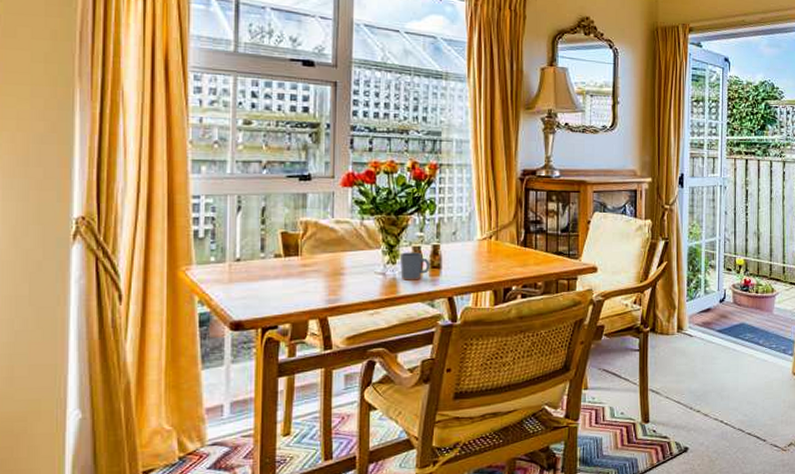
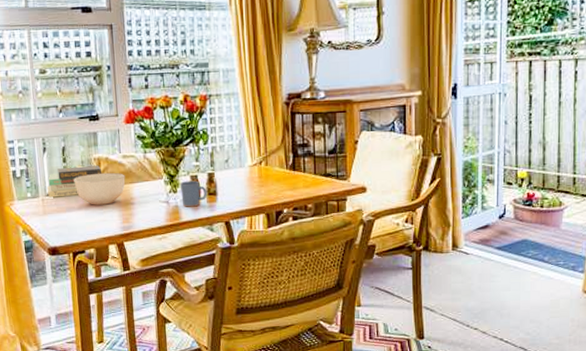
books: none [236,230,309,263] -> present [46,165,102,198]
bowl: none [272,238,336,274] -> present [74,172,126,205]

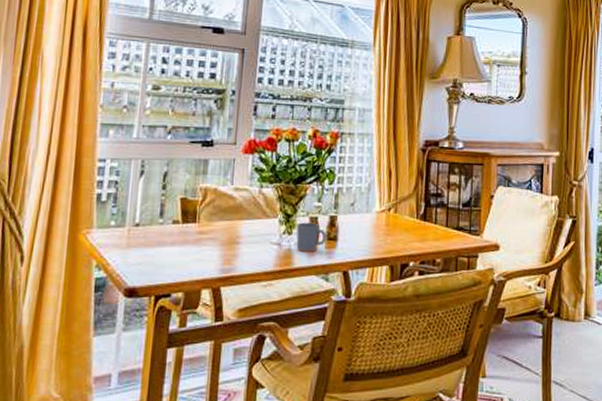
books: present [46,165,102,198] -> none [136,195,208,229]
bowl: present [74,172,126,205] -> none [171,204,234,242]

